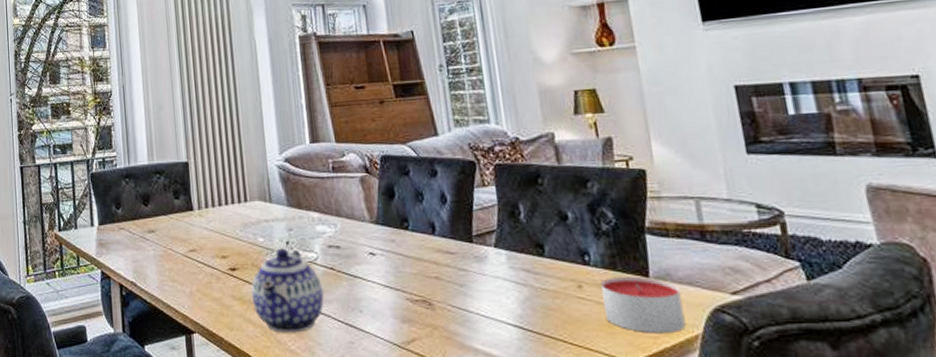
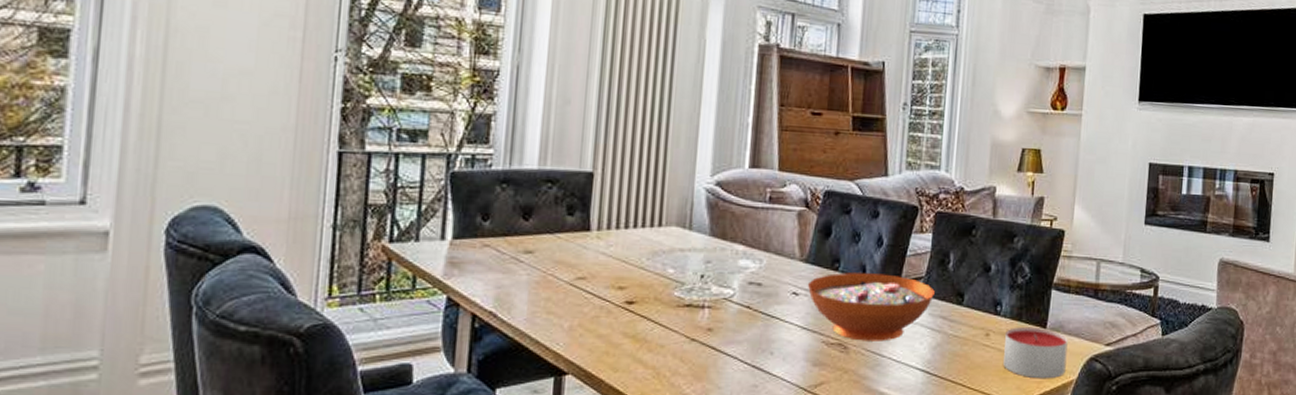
teapot: present [251,248,325,333] -> none [648,282,735,375]
decorative bowl: none [381,230,511,297] -> present [807,272,935,341]

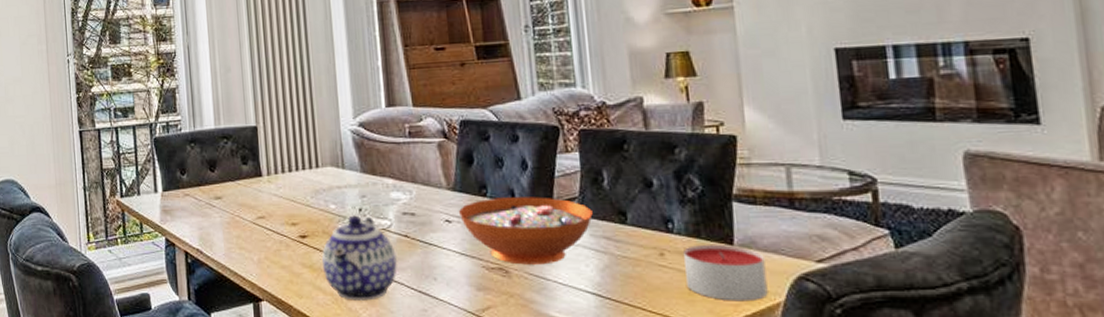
teapot: none [648,282,735,375] -> present [322,215,398,301]

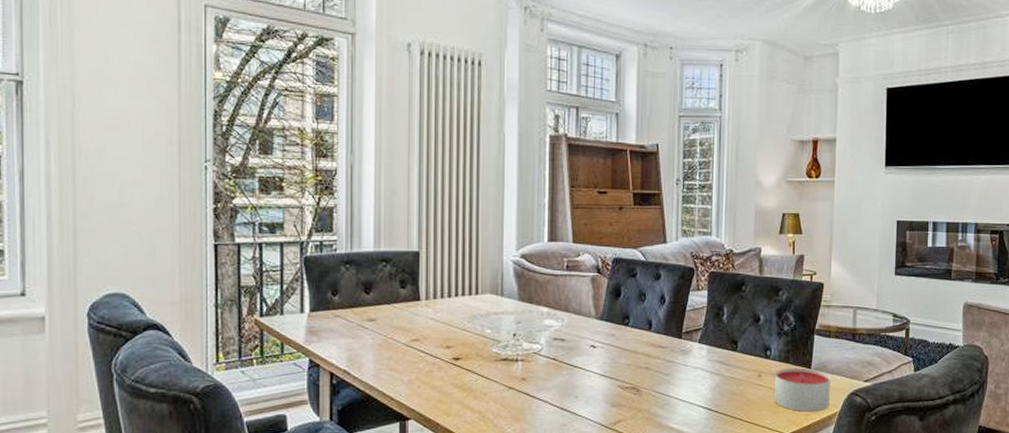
teapot: present [322,215,398,301] -> none [474,340,545,418]
decorative bowl: present [458,197,593,265] -> none [603,327,712,384]

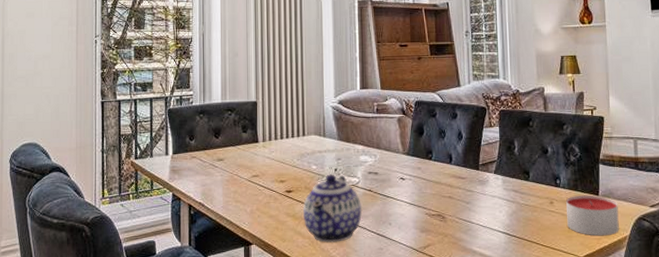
teapot: none [474,340,545,418] -> present [303,174,363,243]

